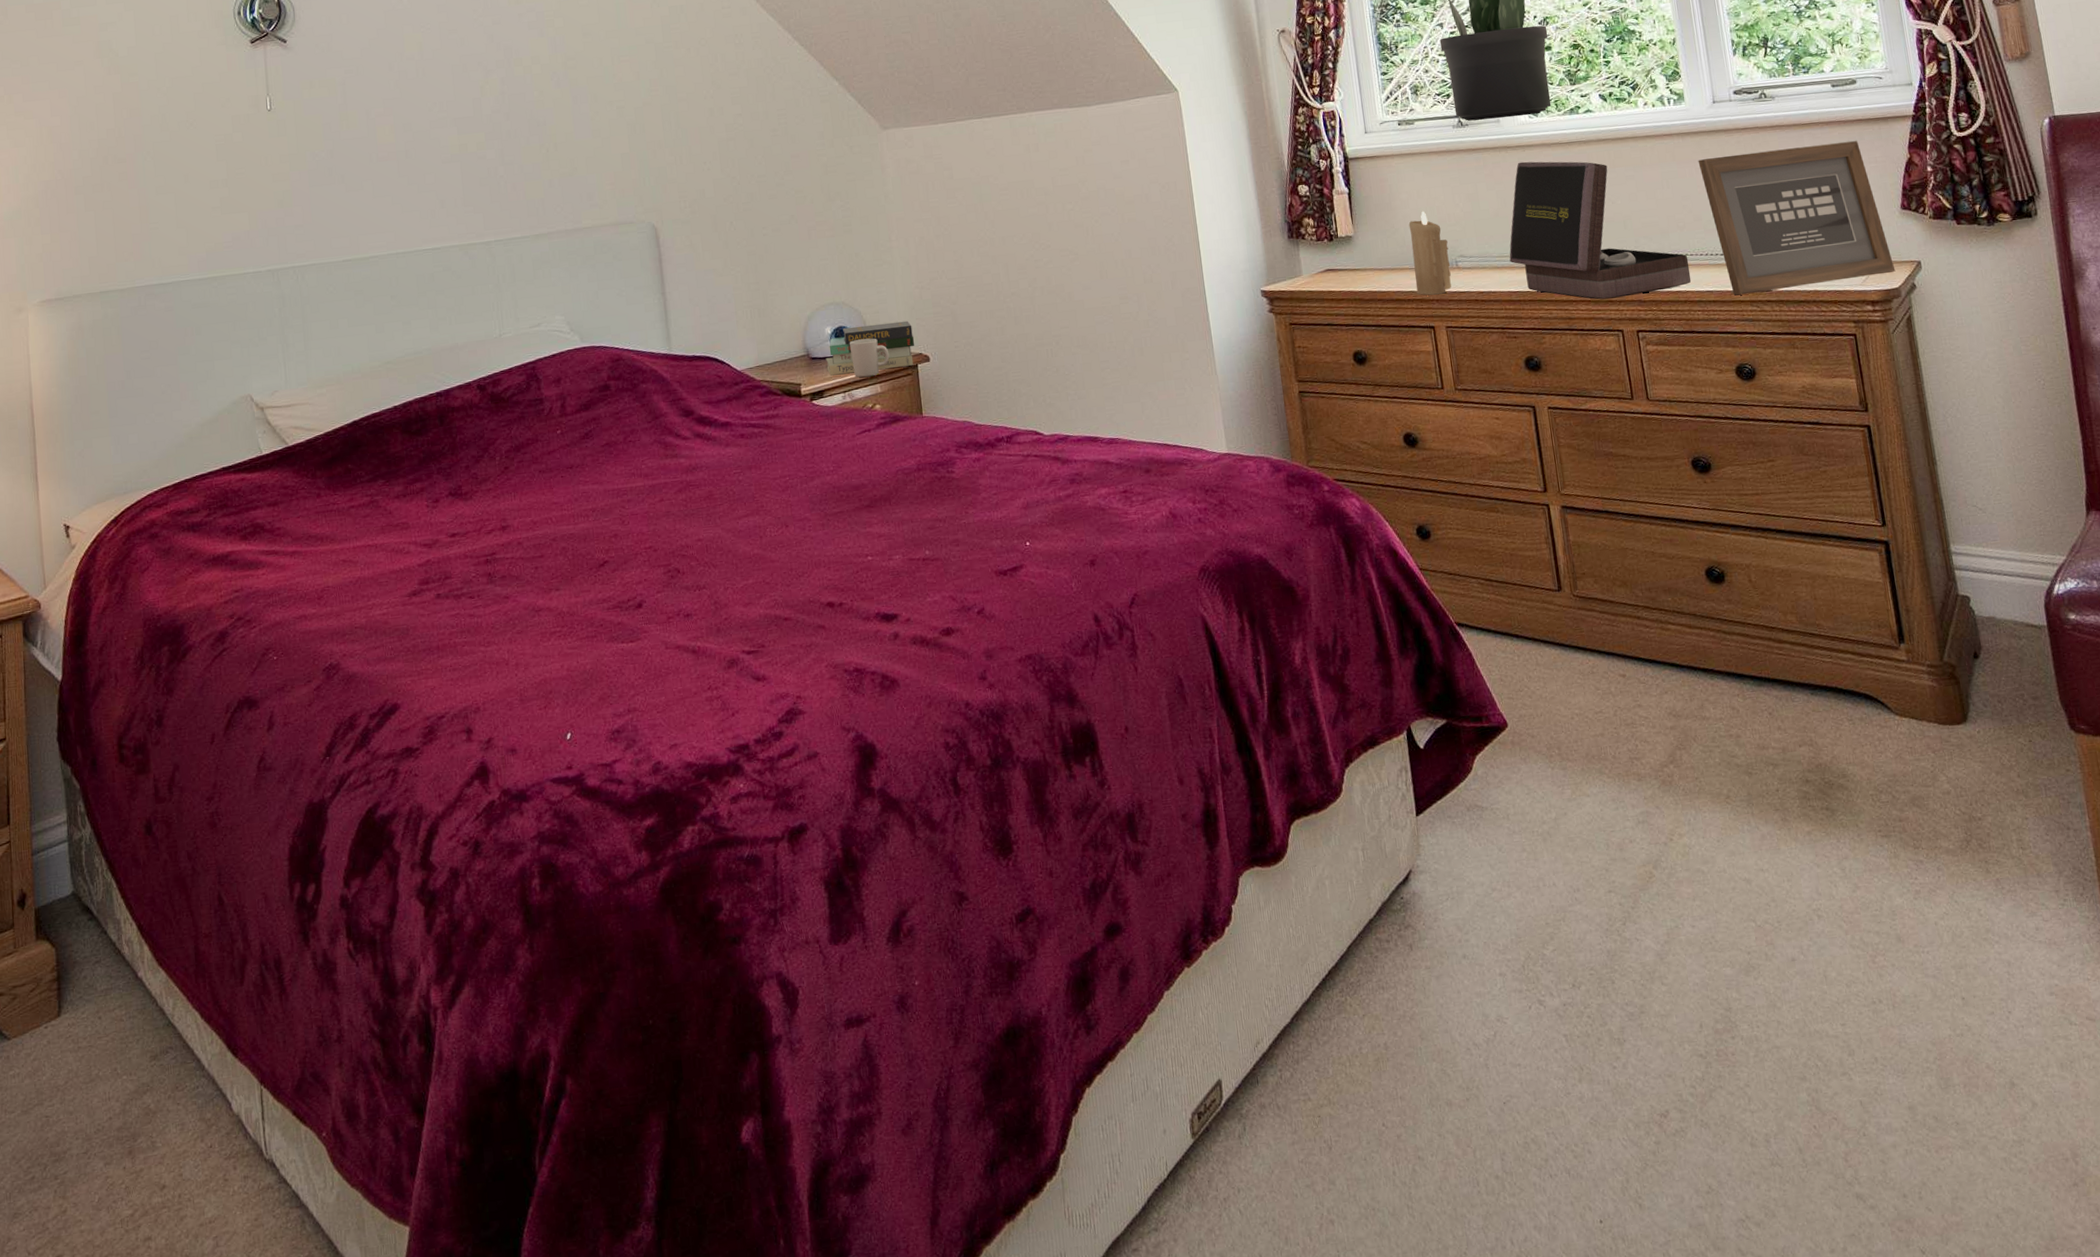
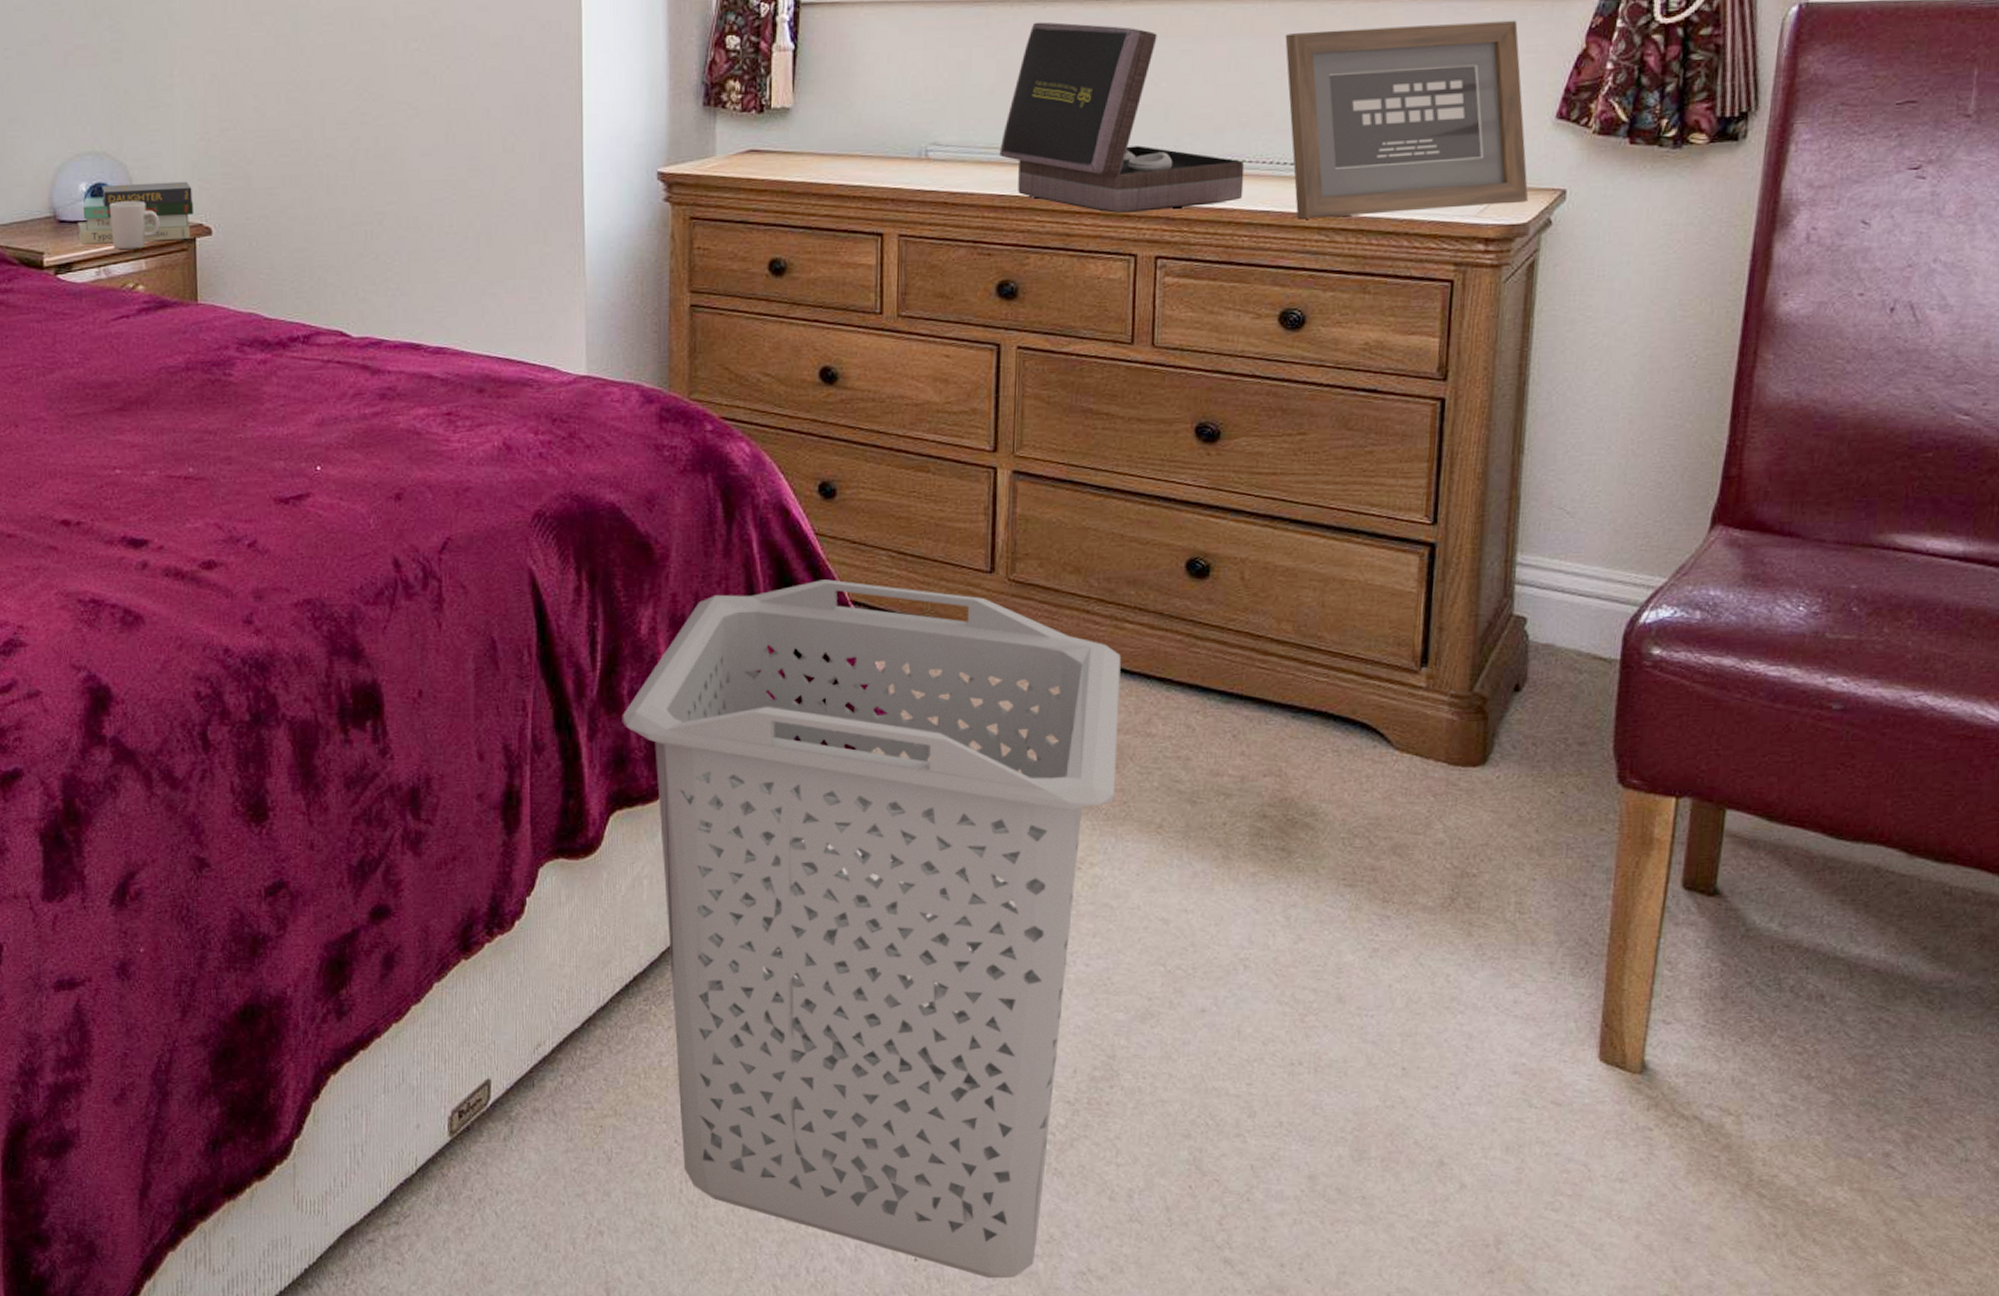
laundry basket: none [1289,606,1700,1234] -> present [622,579,1121,1279]
candle: present [1408,211,1452,296] -> none [866,80,919,194]

